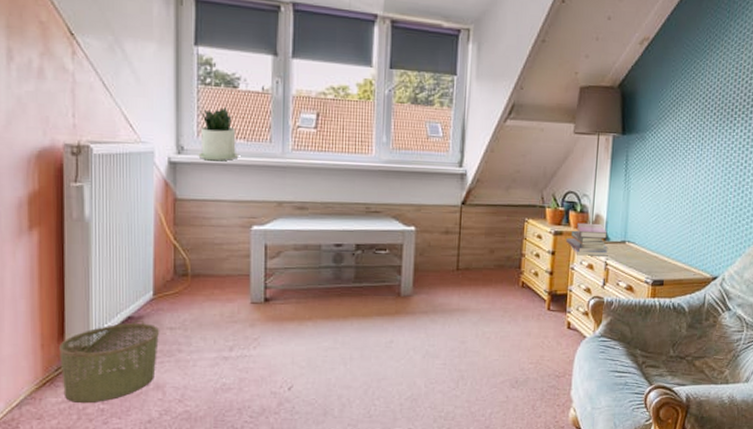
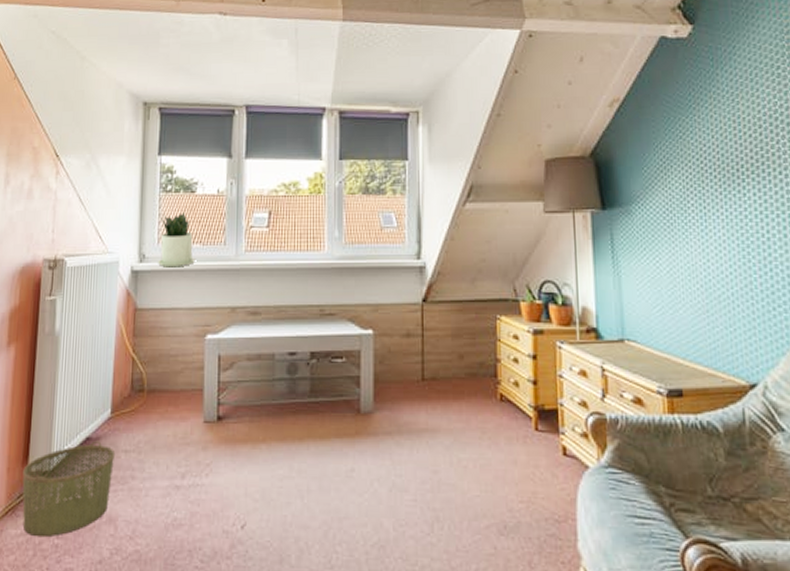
books: present [565,222,608,256] -> none [547,318,604,360]

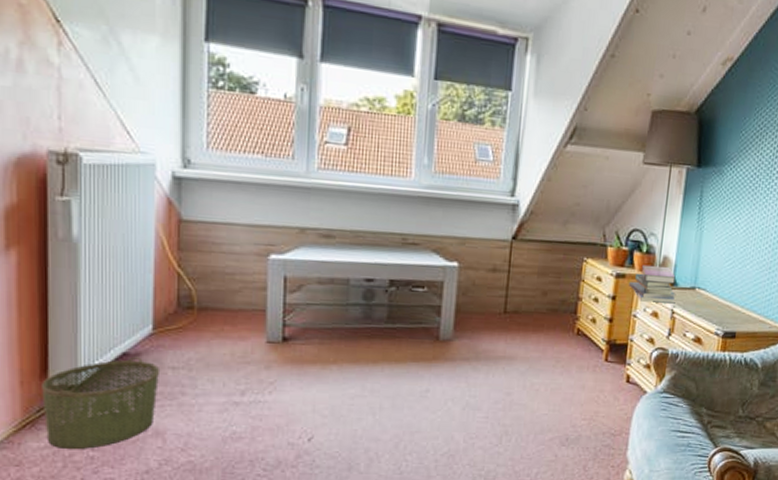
planter: present [158,211,195,268] -> none [208,114,256,179]
books: none [547,318,604,360] -> present [628,264,676,304]

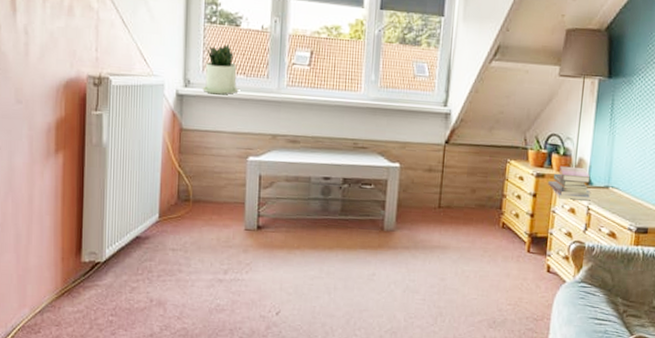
basket: present [42,356,161,449] -> none [77,239,164,314]
planter: none [208,114,256,179] -> present [203,43,239,95]

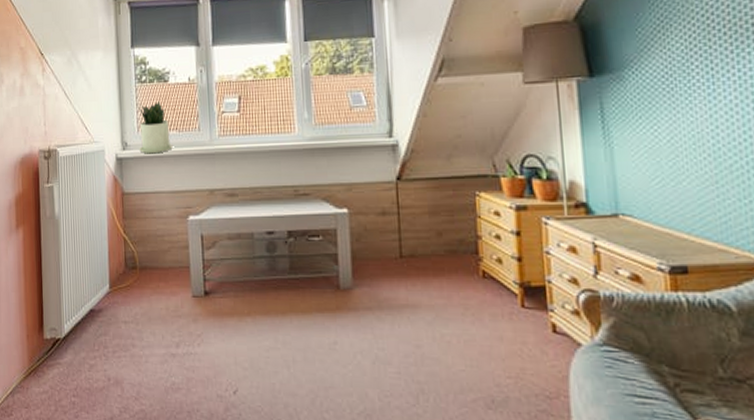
books: present [547,165,591,201] -> none [532,192,596,235]

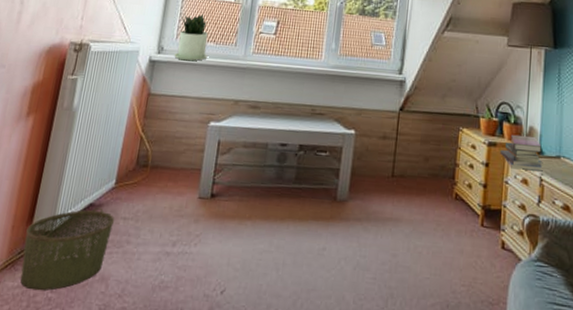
basket: none [40,312,117,395] -> present [20,207,115,291]
books: none [532,192,596,235] -> present [499,134,543,172]

